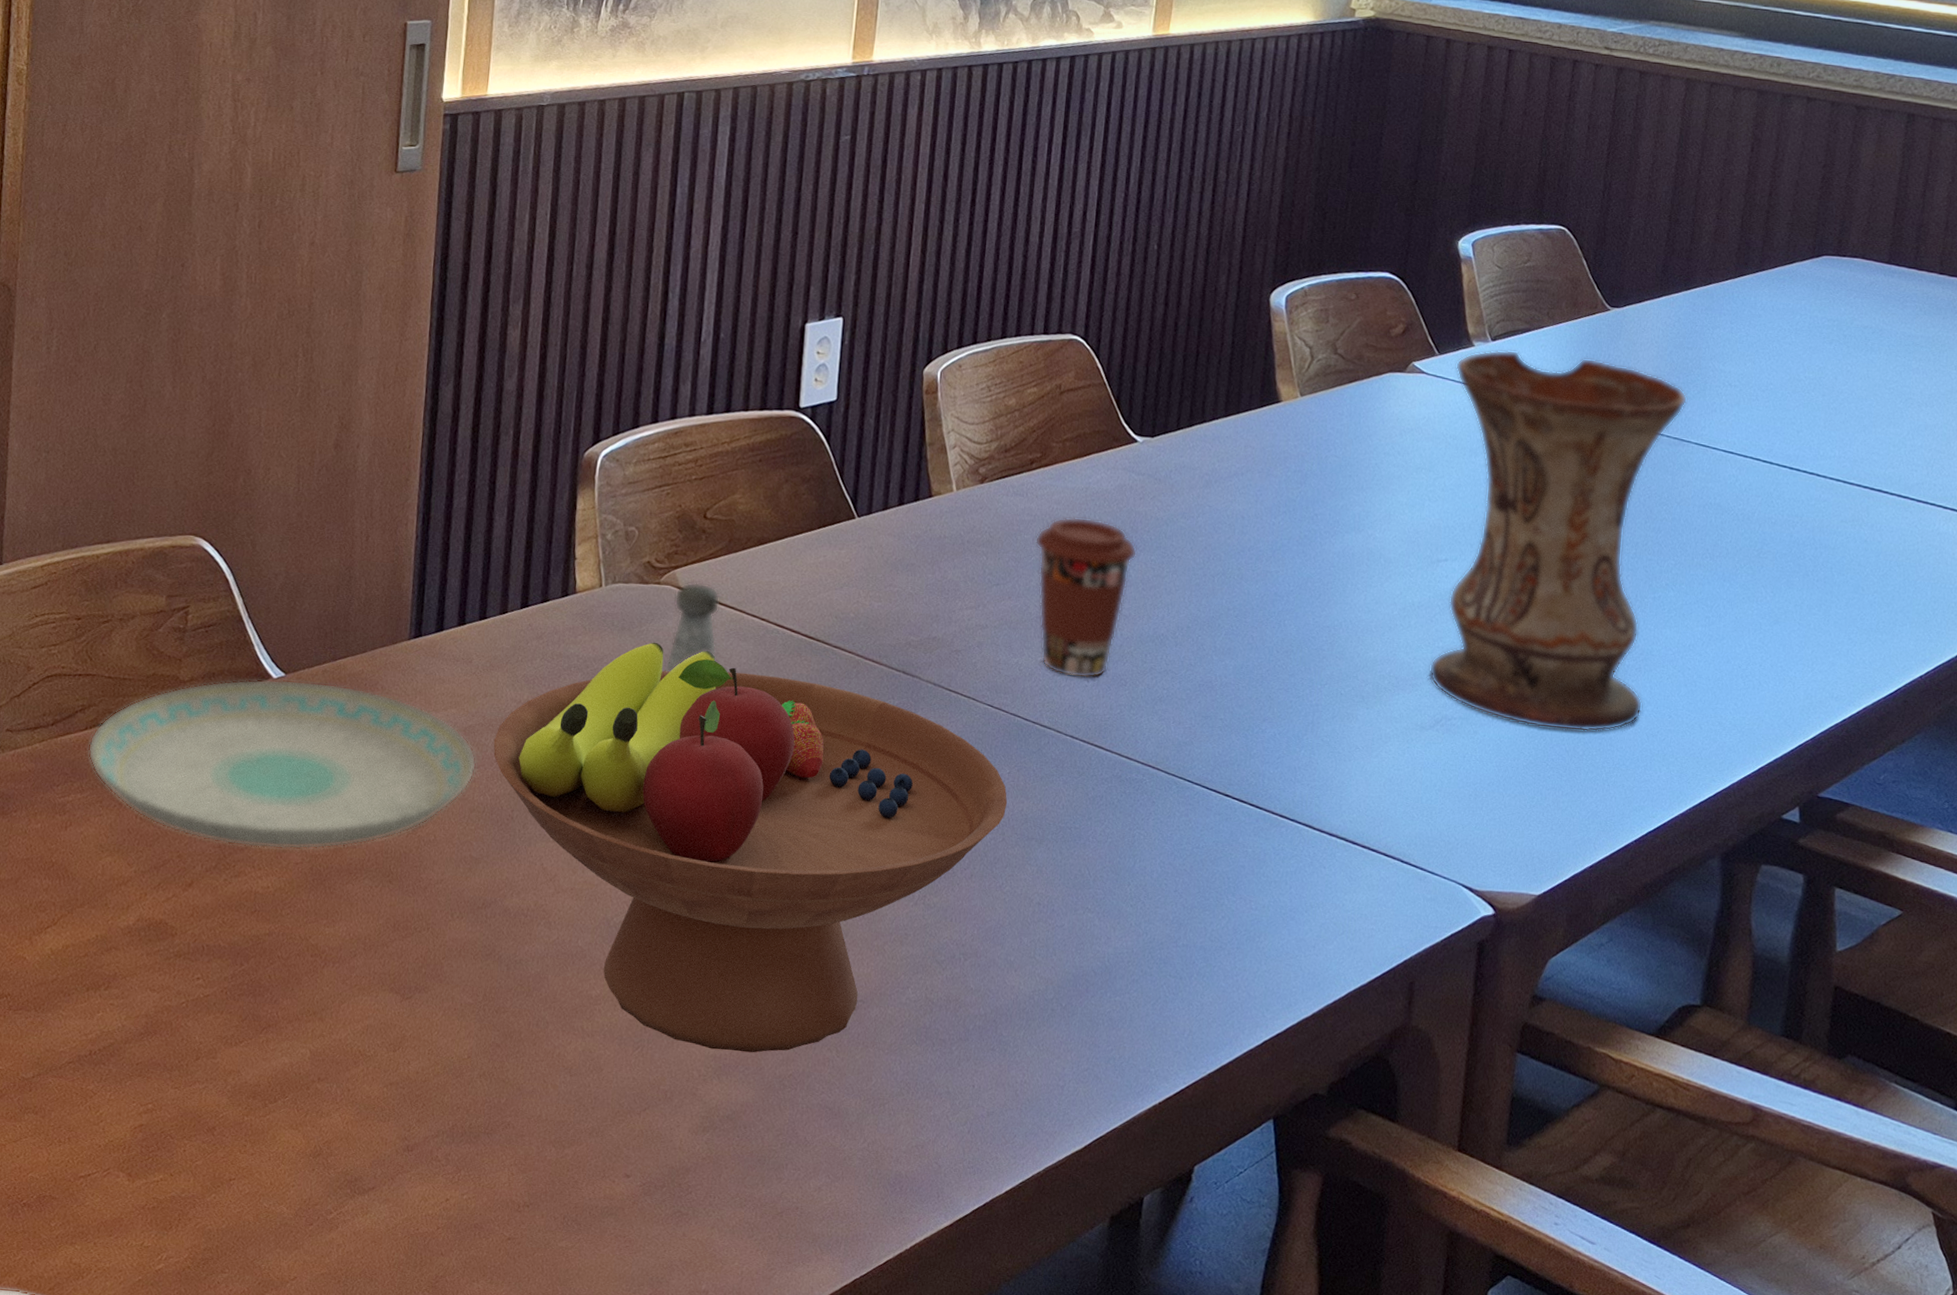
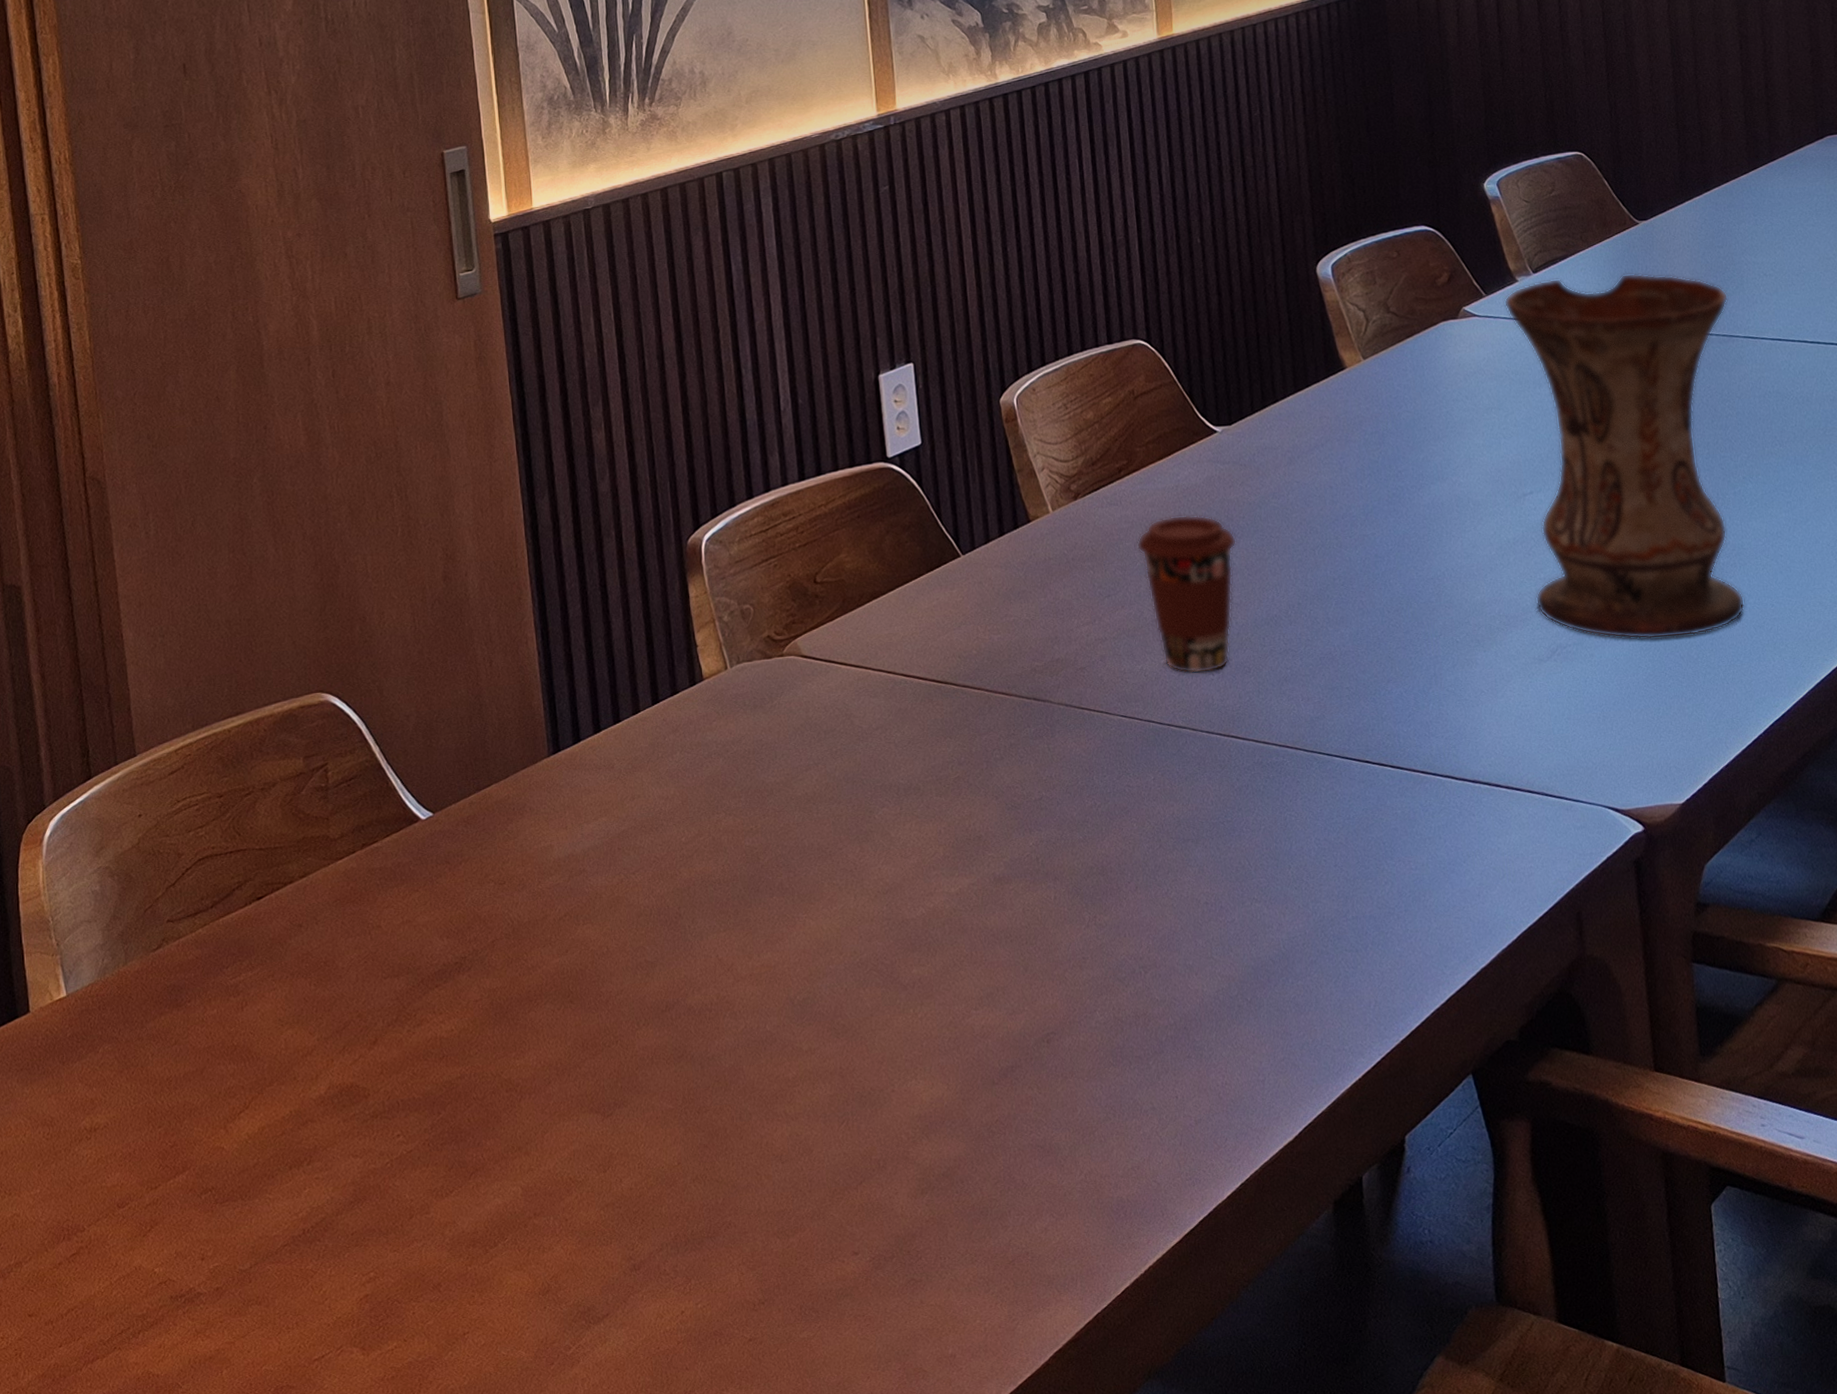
plate: present [87,679,477,850] -> none [250,814,637,995]
fruit bowl: present [493,642,1008,1053] -> none [648,713,1158,1110]
salt shaker: present [664,582,720,672] -> none [799,647,851,742]

